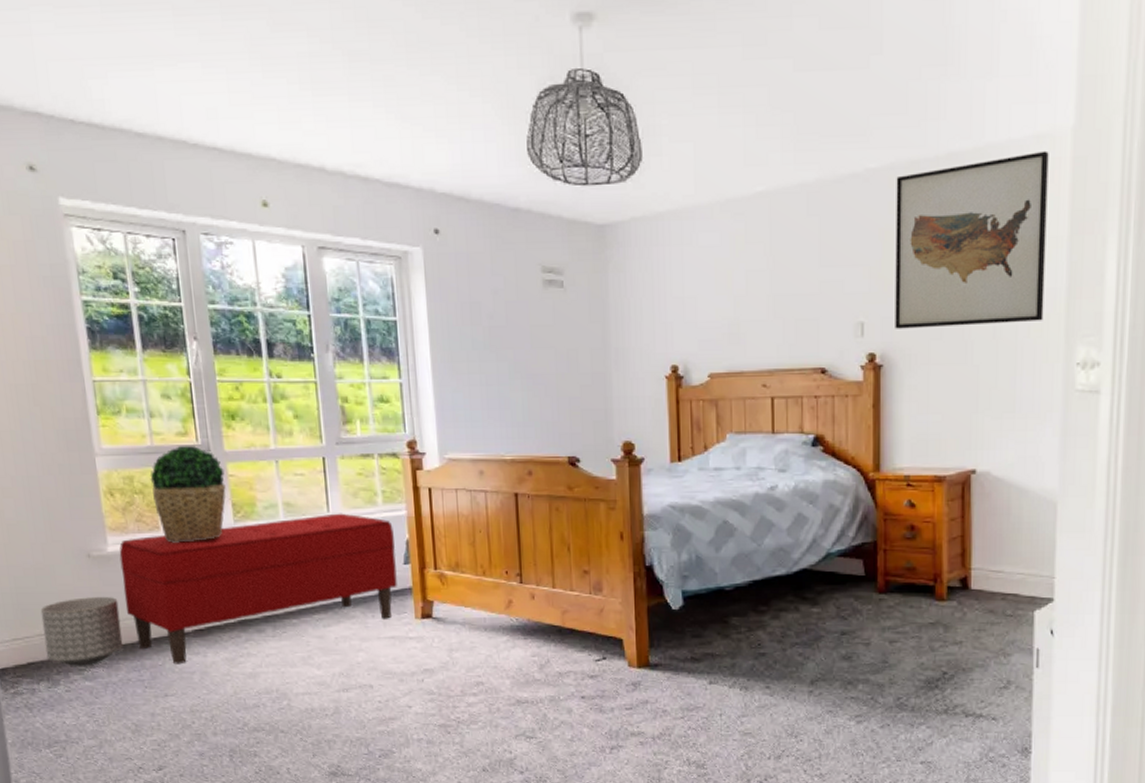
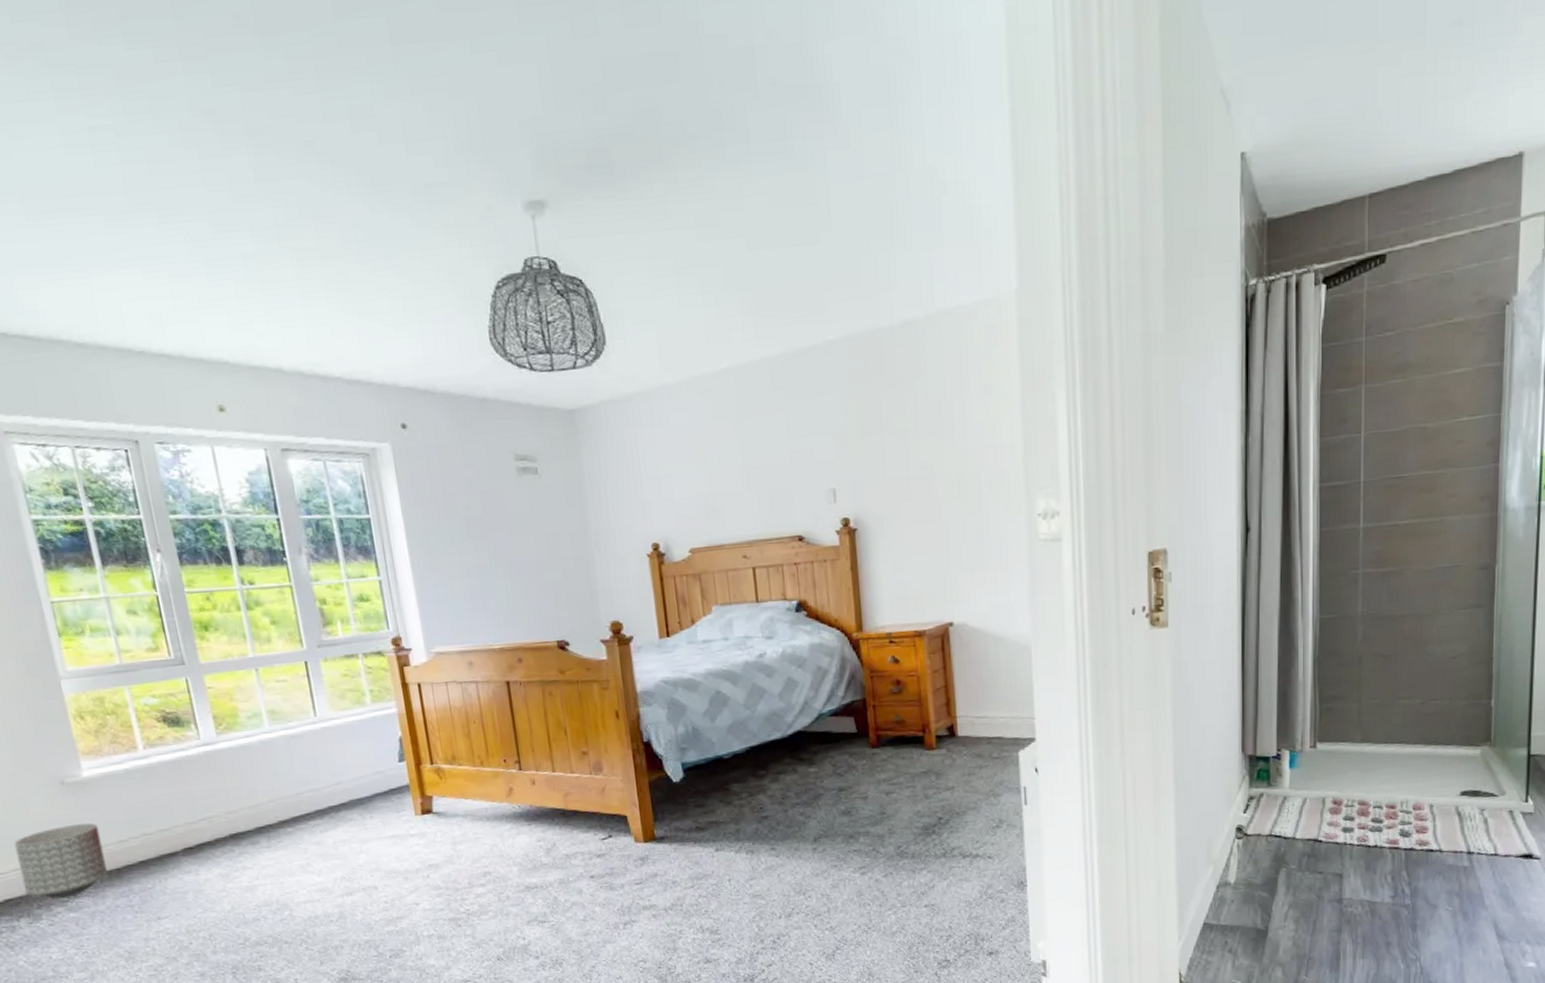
bench: present [119,513,397,665] -> none [95,716,394,886]
potted plant: present [150,446,226,543] -> none [121,661,206,762]
wall art: present [895,150,1049,329] -> none [855,314,1004,493]

